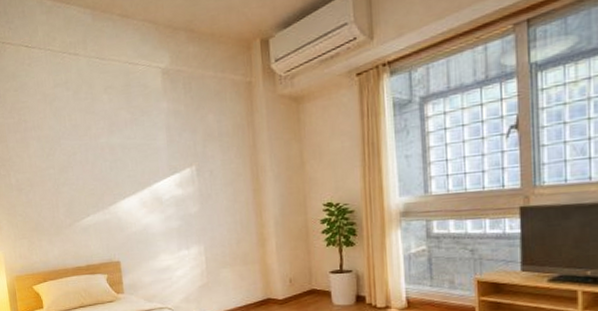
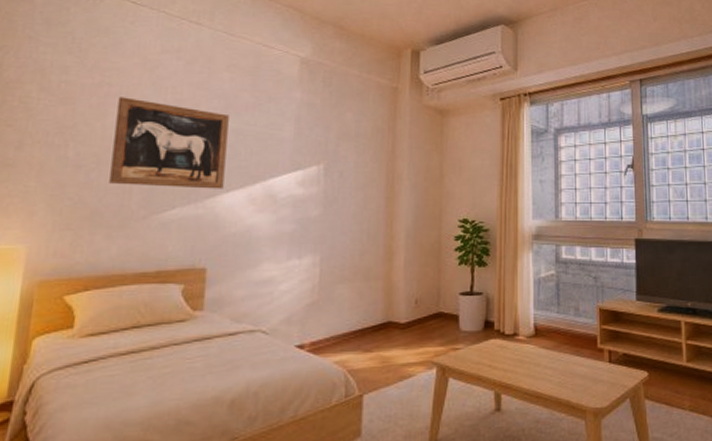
wall art: none [33,129,121,201] -> present [109,97,229,189]

